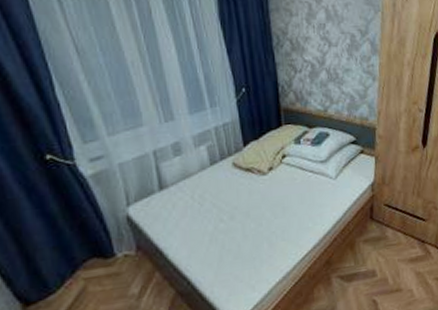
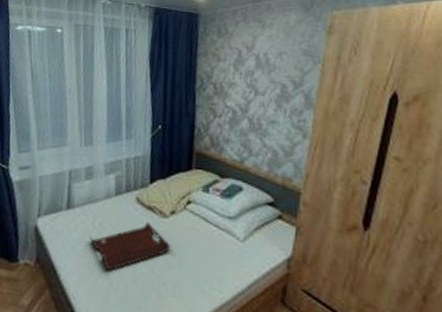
serving tray: none [191,183,274,237] -> present [89,222,172,271]

